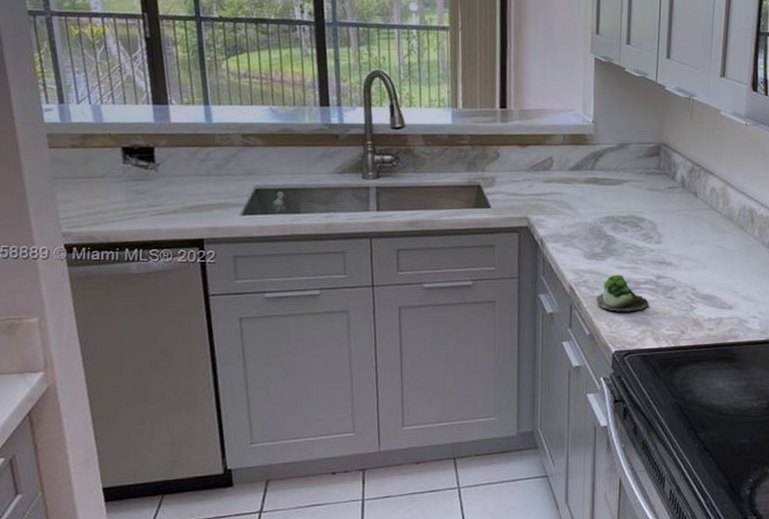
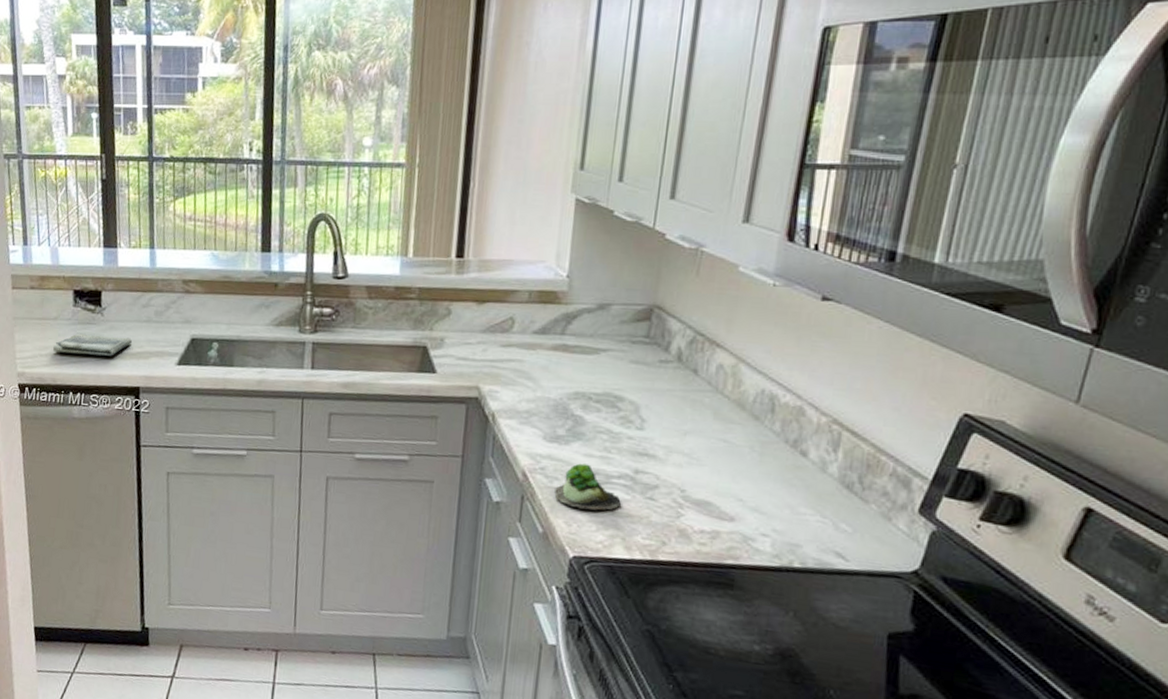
dish towel: none [103,190,191,211] -> present [53,333,132,356]

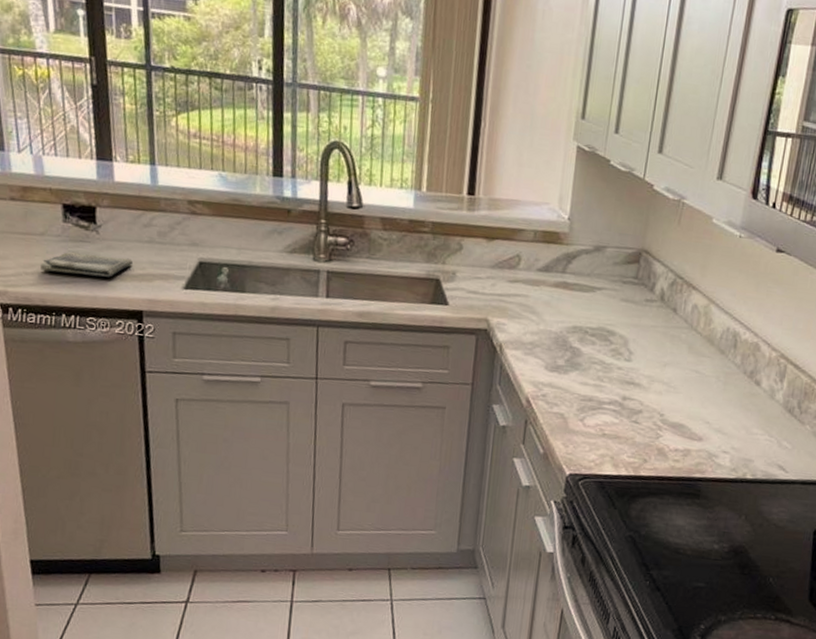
succulent plant: present [554,463,621,511] -> none [554,391,611,433]

